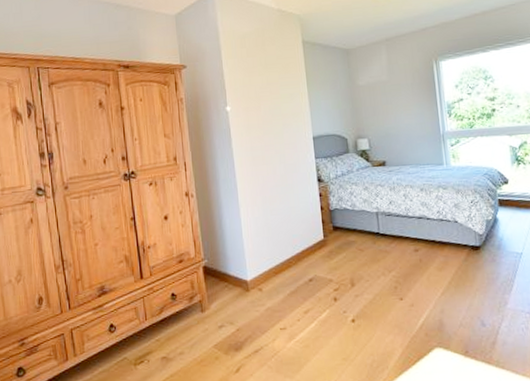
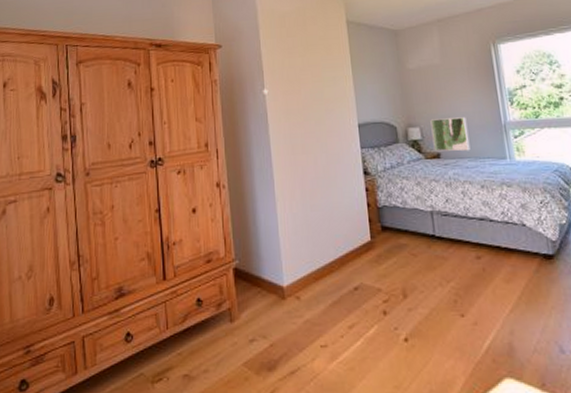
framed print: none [377,128,412,160] -> present [430,117,471,152]

